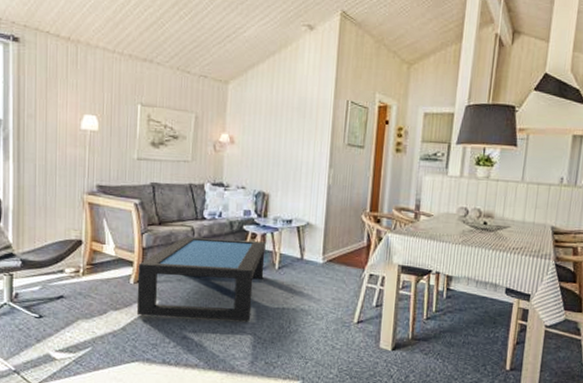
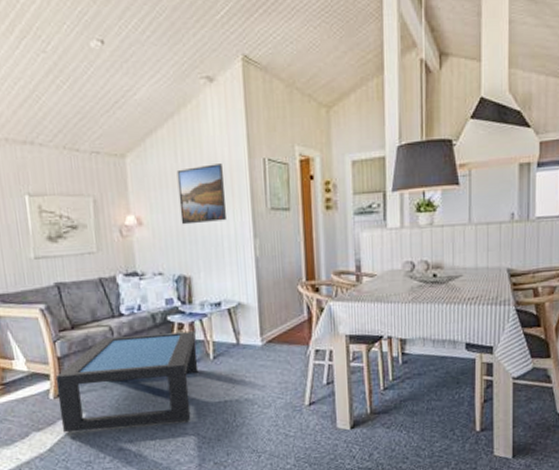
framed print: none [268,99,311,150] -> present [176,164,226,225]

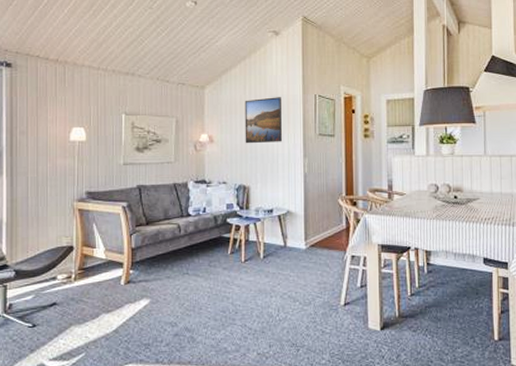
coffee table: present [55,331,199,433] -> none [128,233,250,316]

